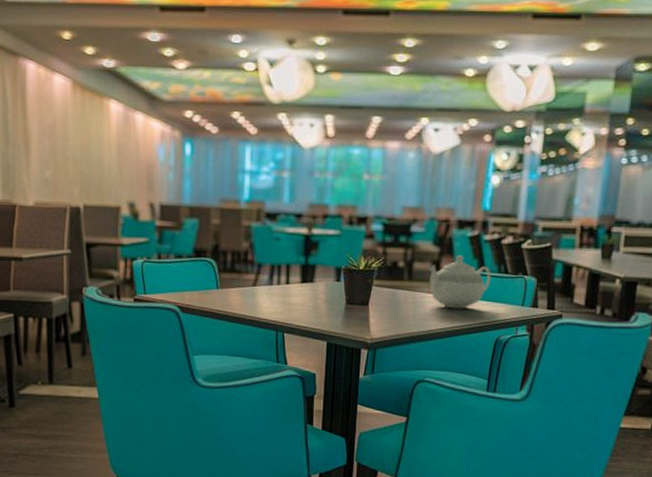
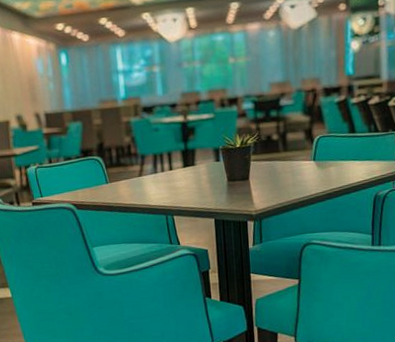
teapot: present [429,255,491,309] -> none [302,121,363,173]

